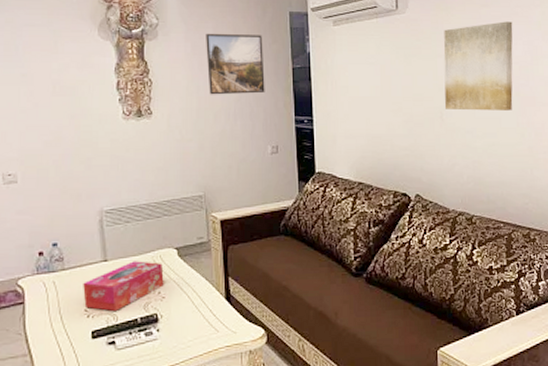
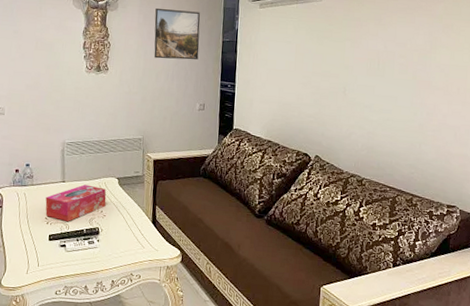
wall art: present [443,21,513,111] -> none [348,13,417,92]

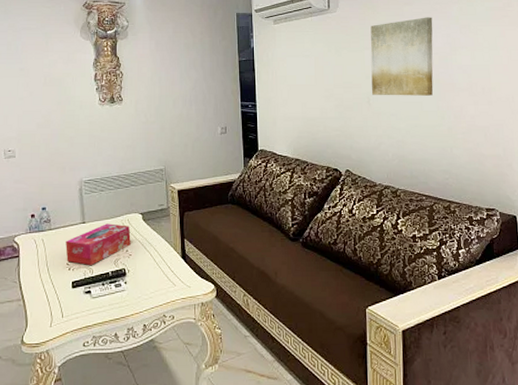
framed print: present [153,9,200,60] -> none [167,33,216,84]
wall art: none [348,13,417,92] -> present [370,17,433,96]

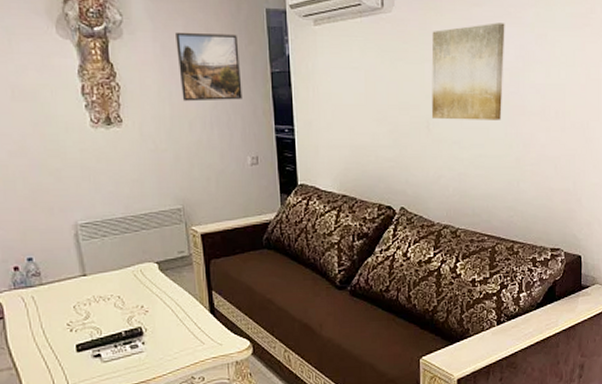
tissue box: present [65,223,131,265] -> none [63,275,146,325]
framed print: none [167,33,216,84] -> present [176,33,242,102]

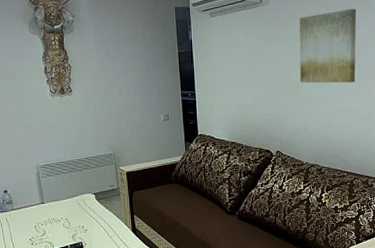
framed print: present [176,33,242,102] -> none [111,27,158,76]

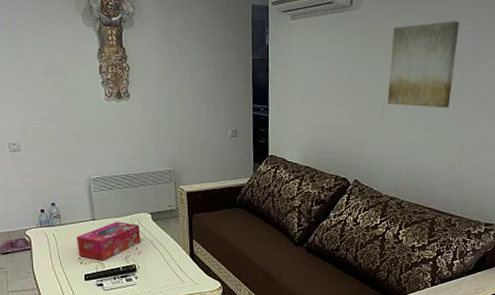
tissue box: none [27,203,86,240] -> present [77,221,141,260]

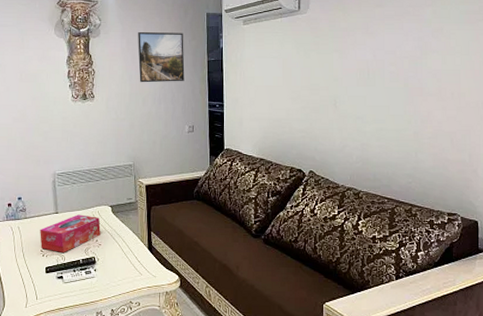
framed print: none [176,24,228,82] -> present [138,32,185,83]
wall art: present [387,21,460,108] -> none [338,20,405,100]

